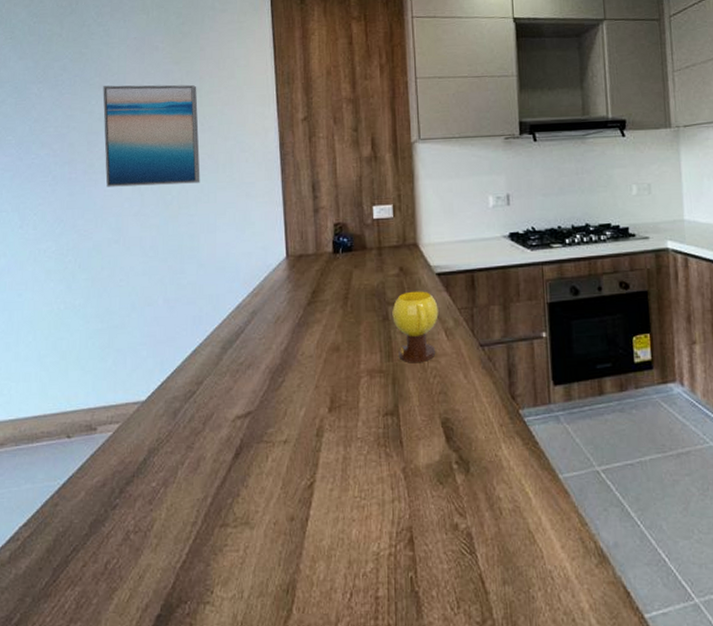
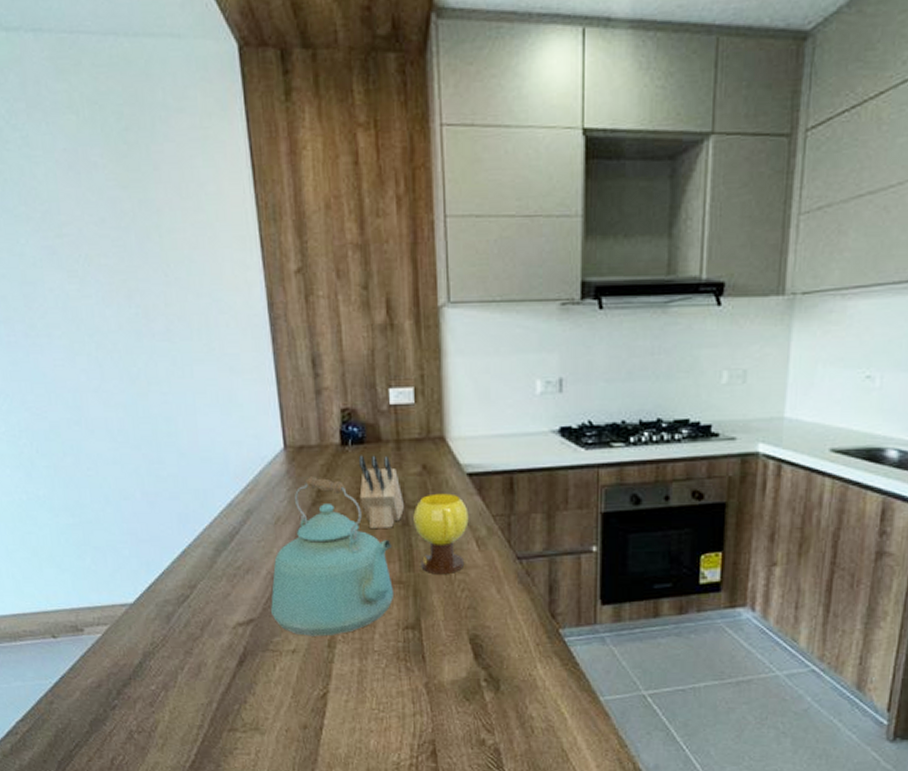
wall art: present [103,84,200,187] -> none [32,217,171,355]
kettle: none [267,280,376,426] -> present [271,477,395,636]
knife block: none [347,260,384,325] -> present [358,455,404,530]

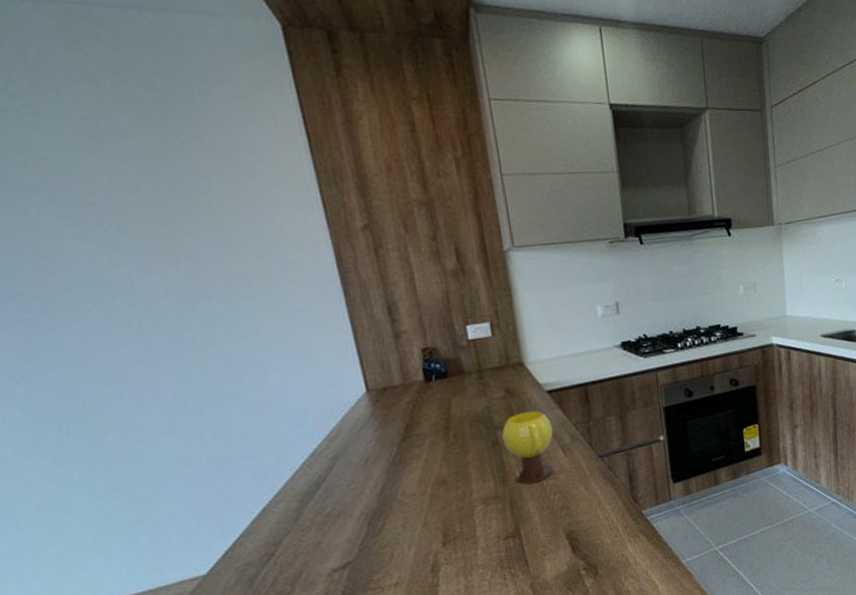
kettle: present [271,477,395,636] -> none [366,414,492,568]
knife block: present [358,455,404,530] -> none [443,386,493,454]

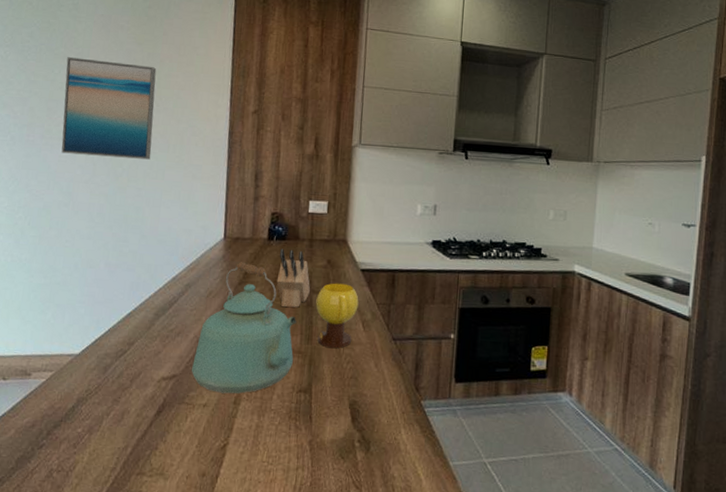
wall art: none [44,185,232,328] -> present [61,57,157,160]
kettle: none [366,414,492,568] -> present [192,262,298,394]
knife block: none [443,386,493,454] -> present [276,248,310,308]

